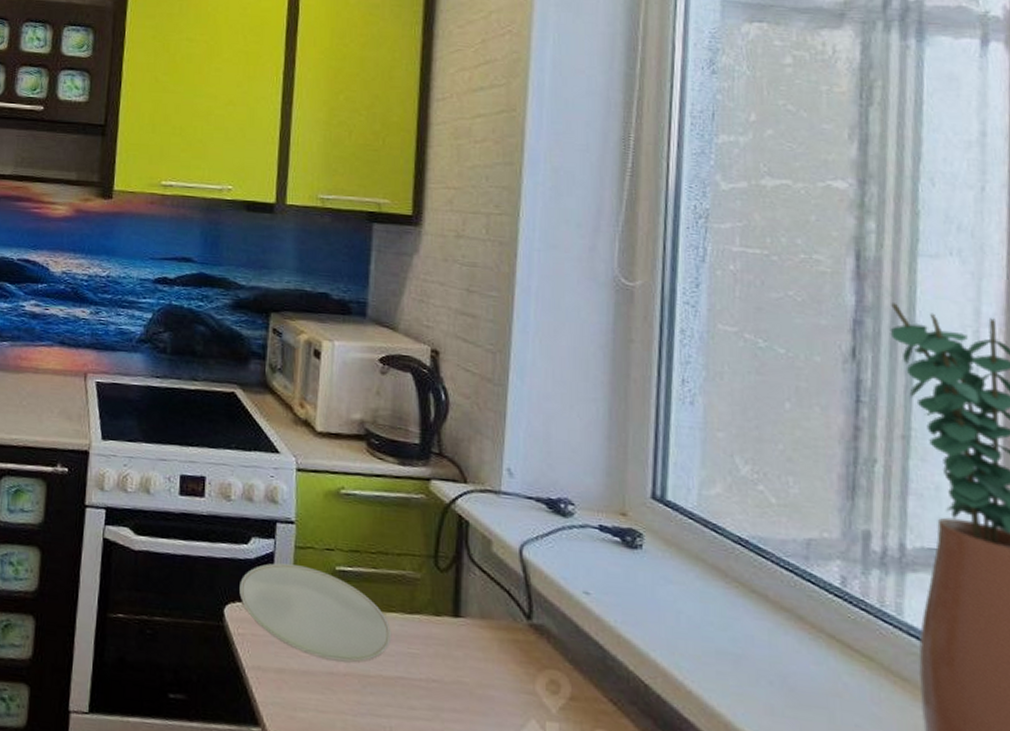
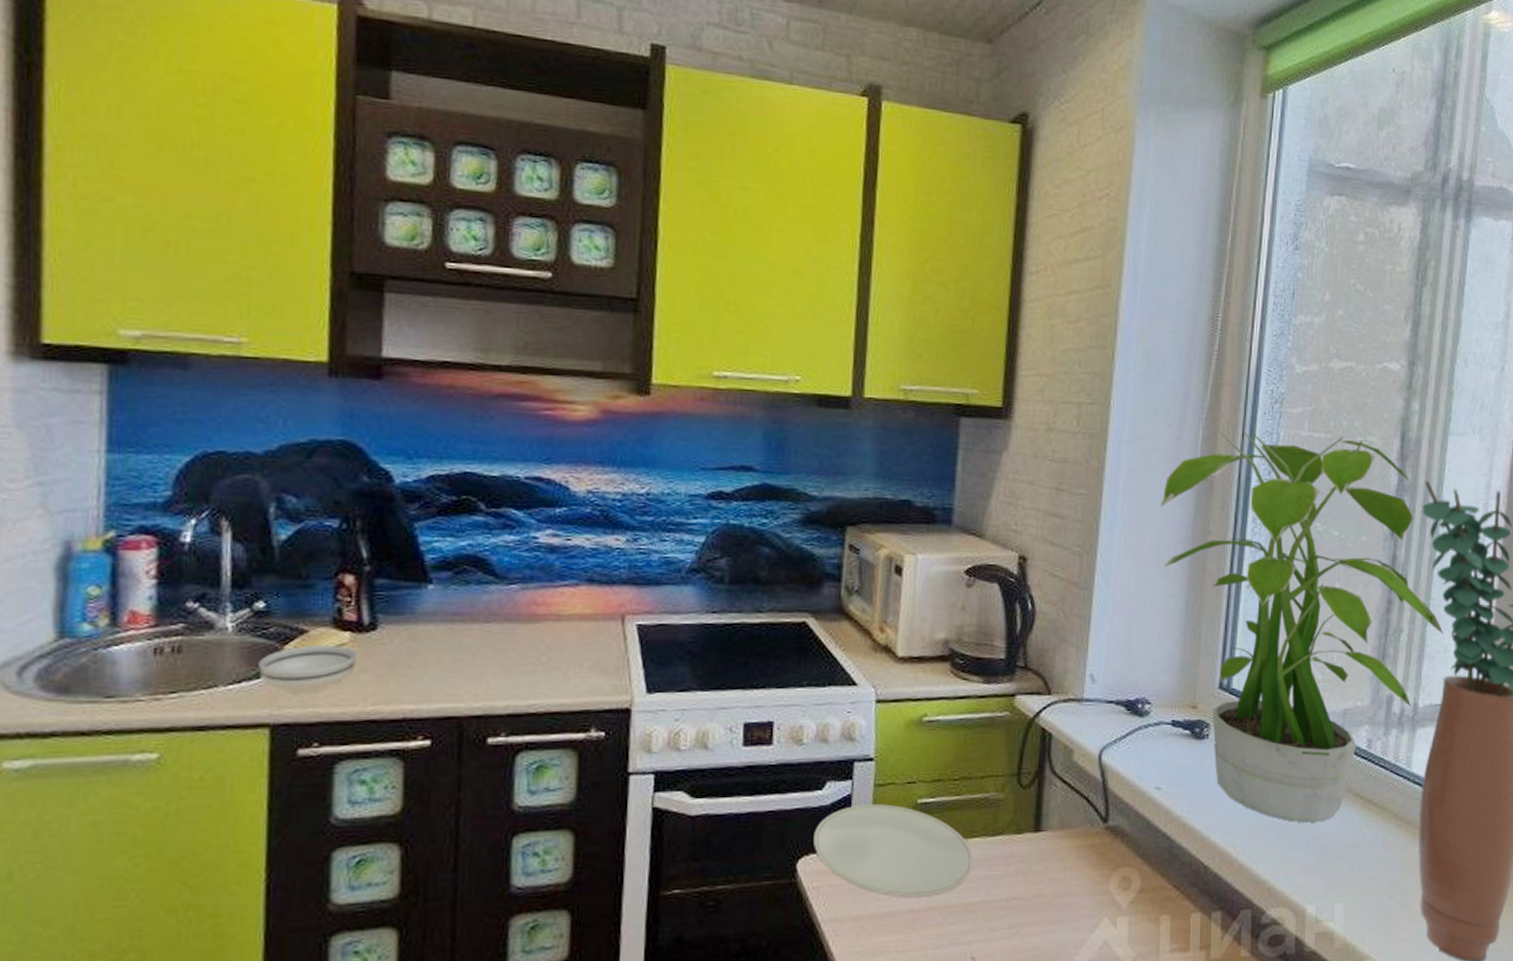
potted plant: none [576,243,933,660] -> present [1160,430,1444,823]

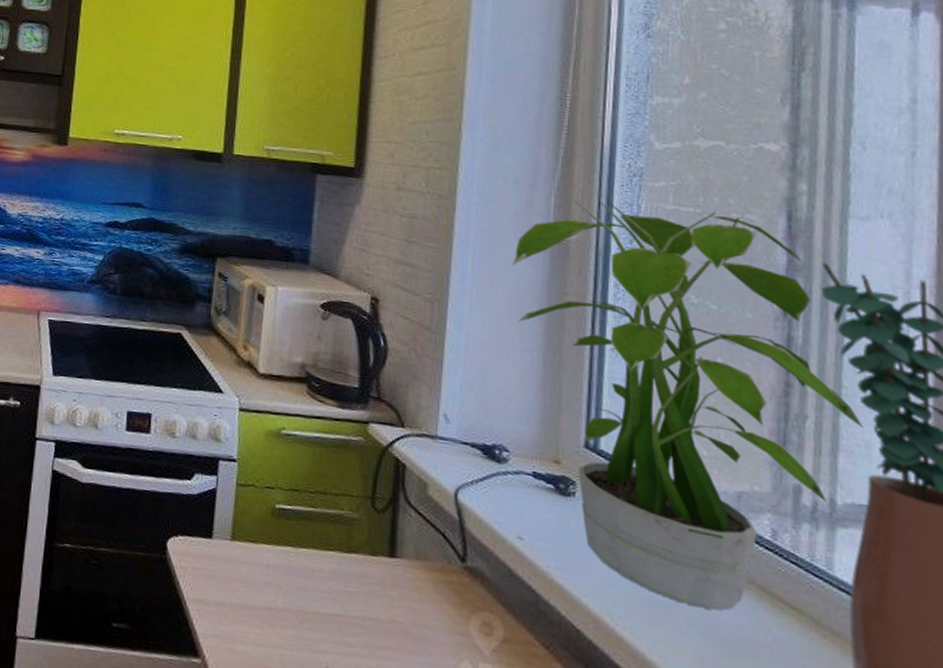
plate: present [814,804,974,898] -> none [182,499,330,599]

